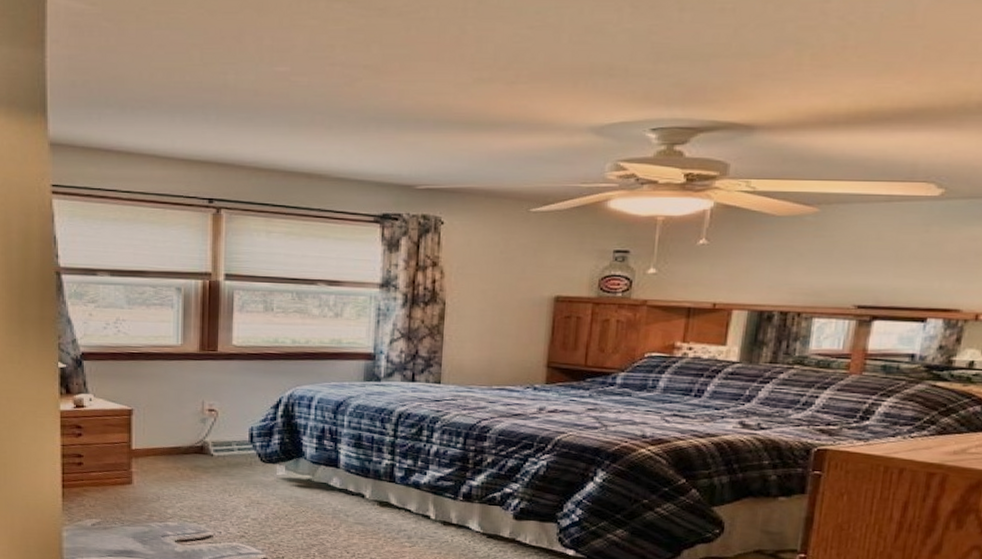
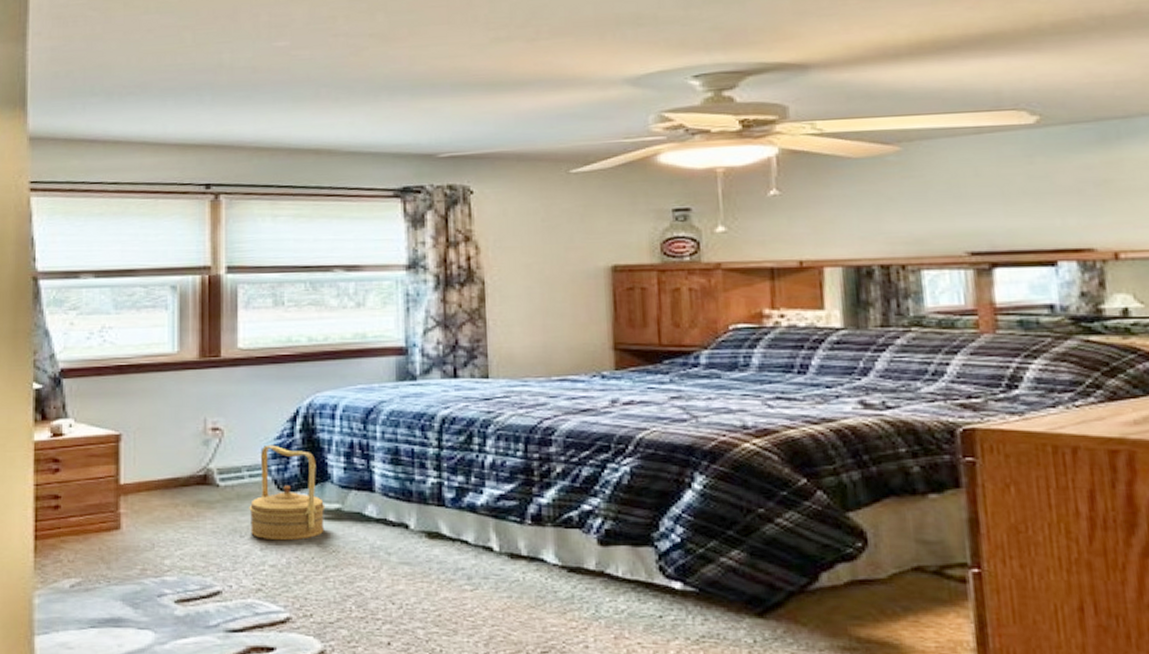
basket: none [237,425,299,502] -> present [249,444,326,541]

